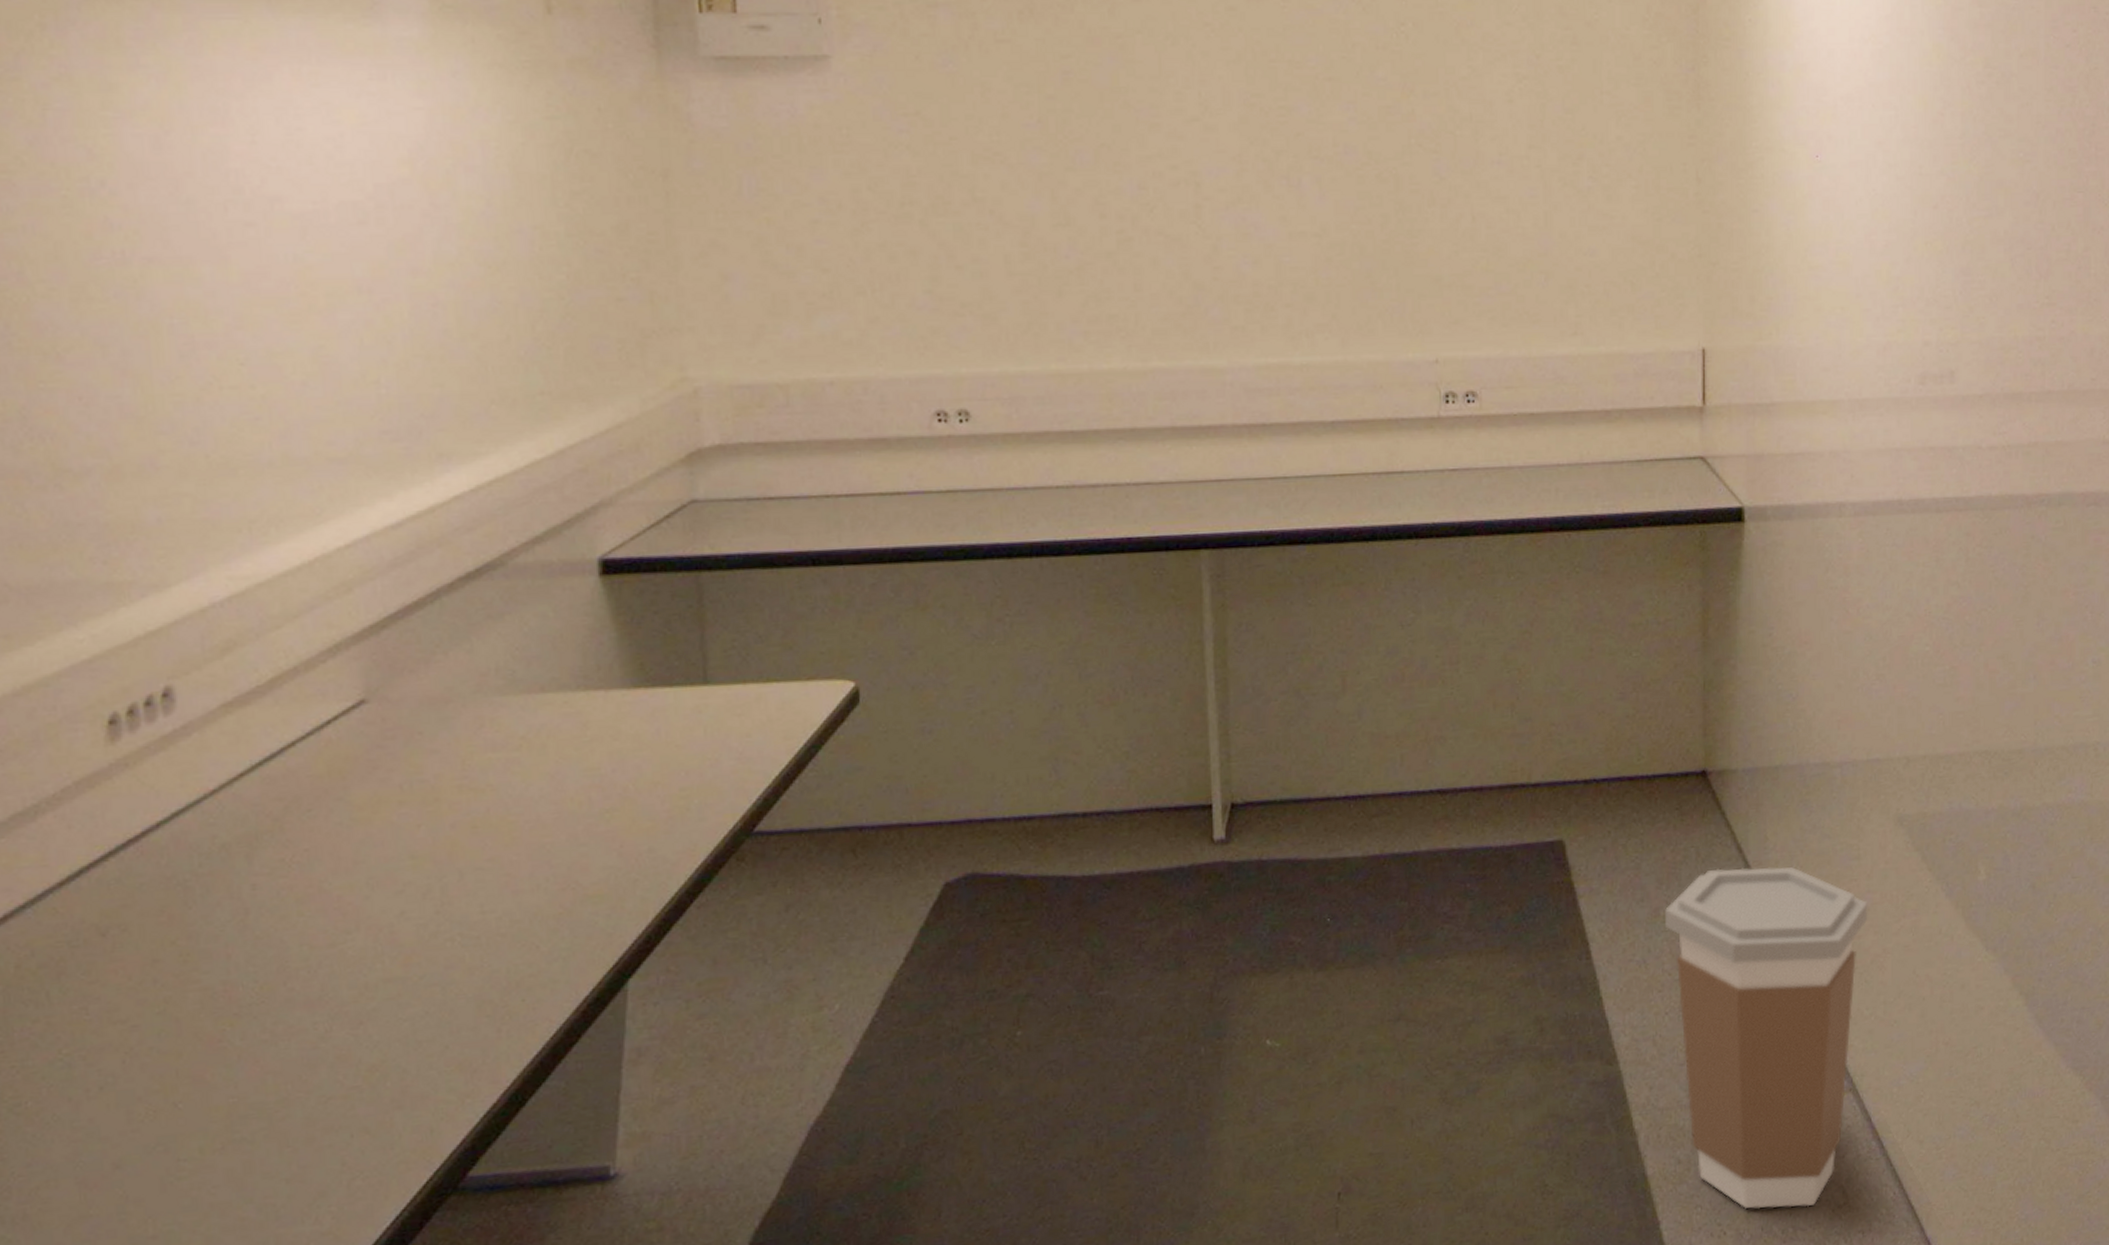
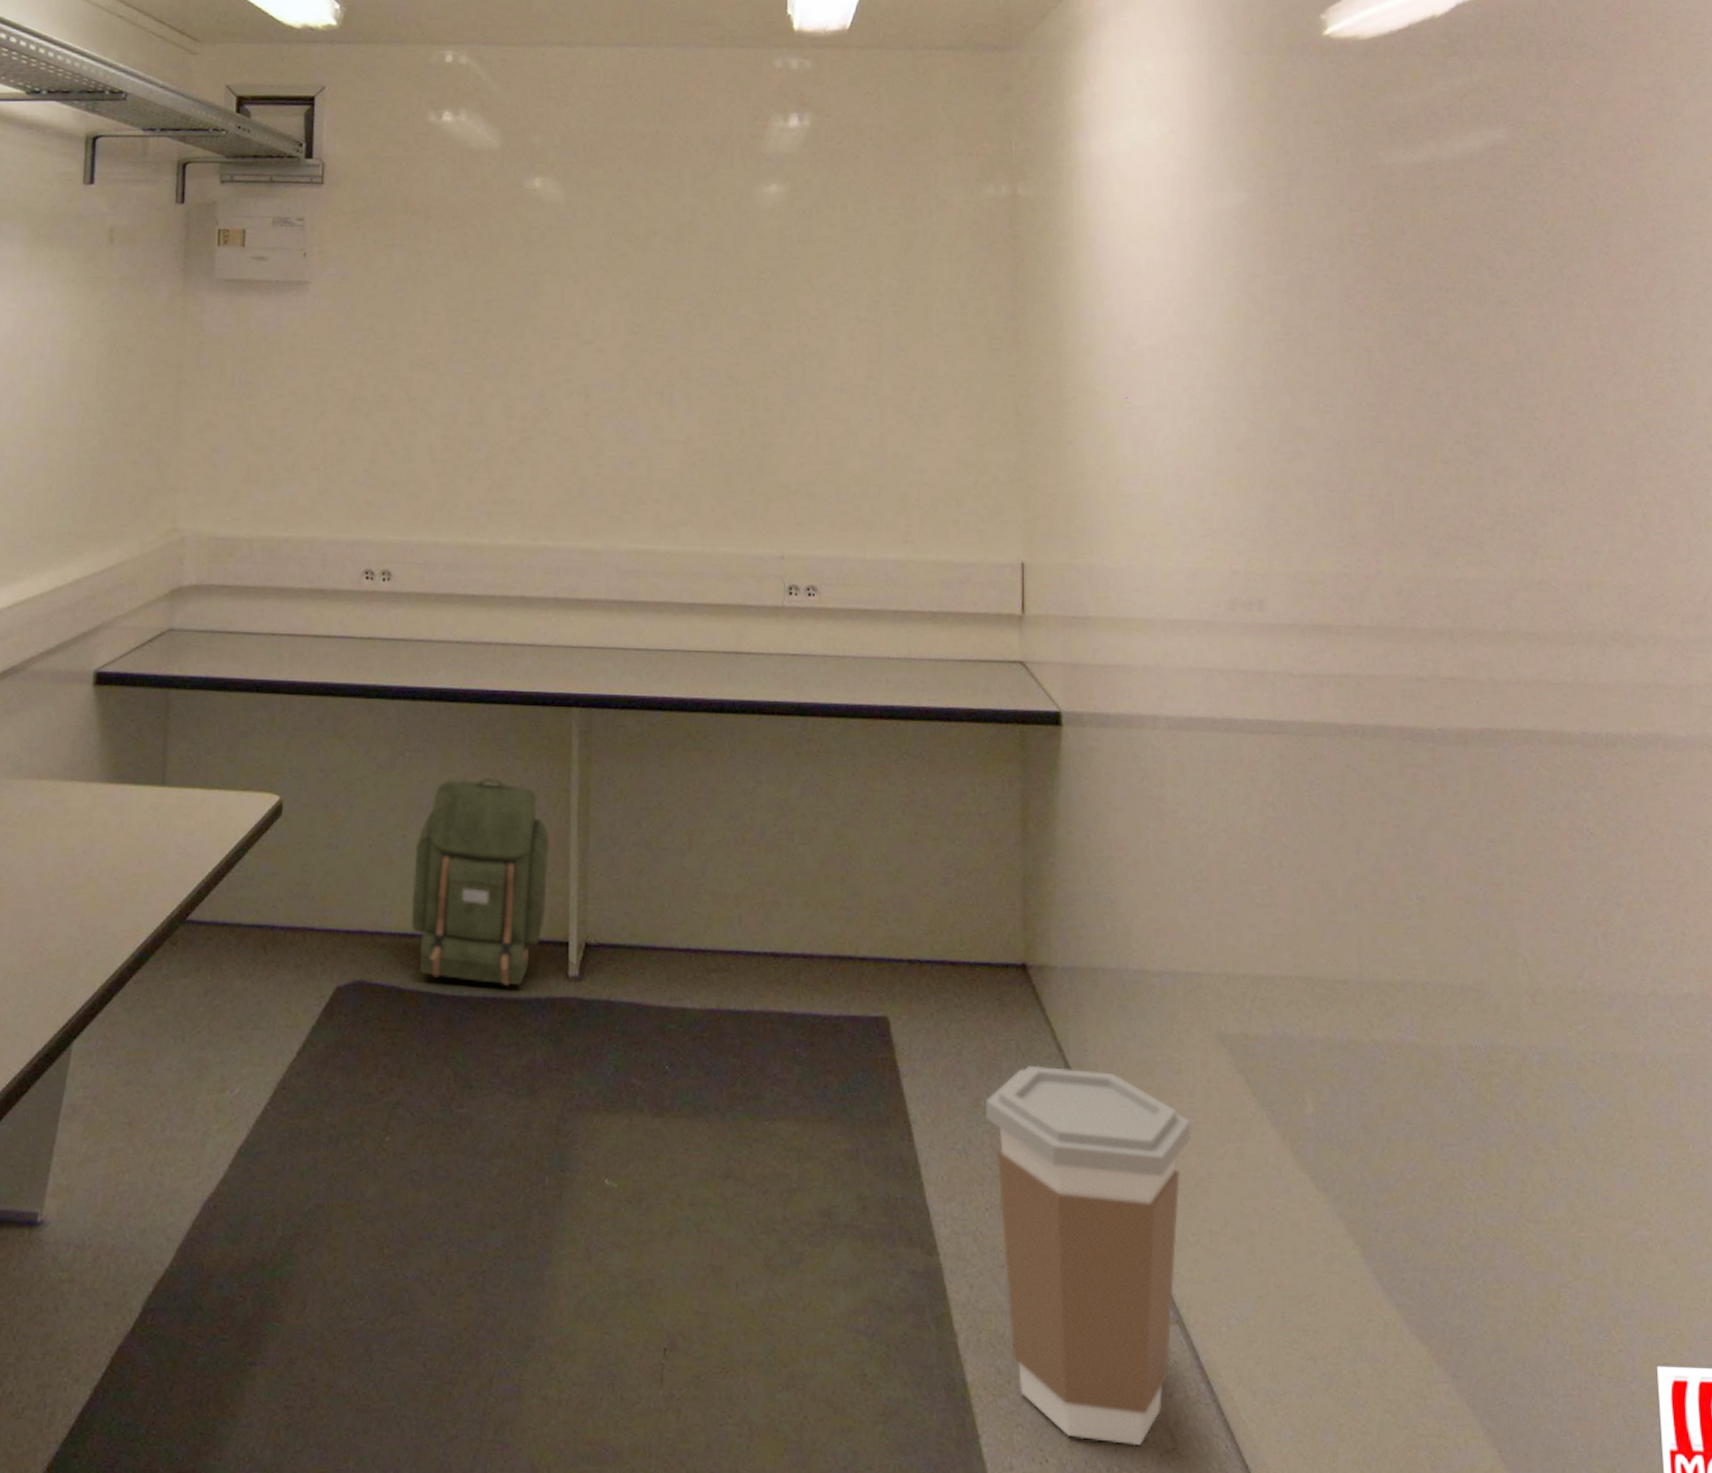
backpack: none [1025,636,1185,860] -> present [411,777,551,986]

